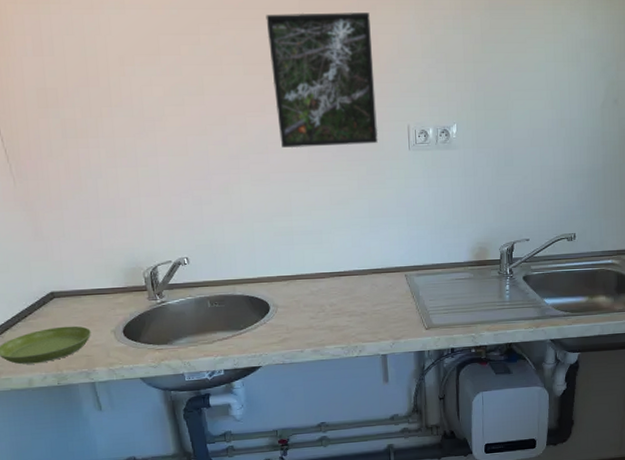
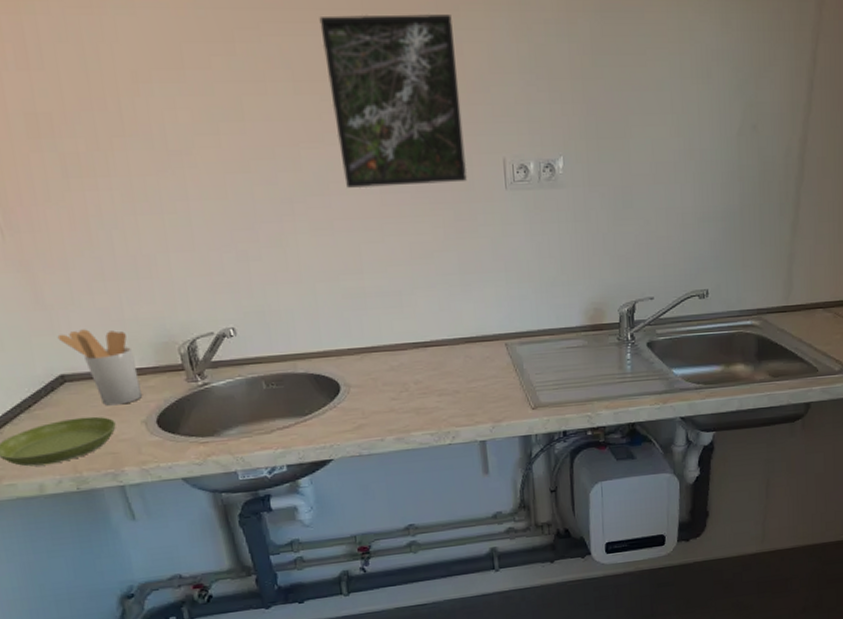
utensil holder: none [50,256,114,318] -> present [57,329,143,406]

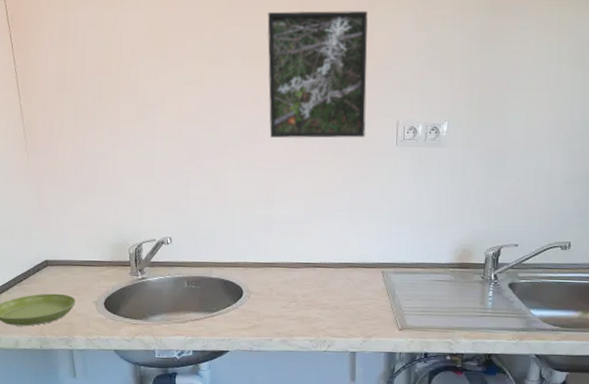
utensil holder: present [57,329,143,406] -> none [49,228,98,287]

